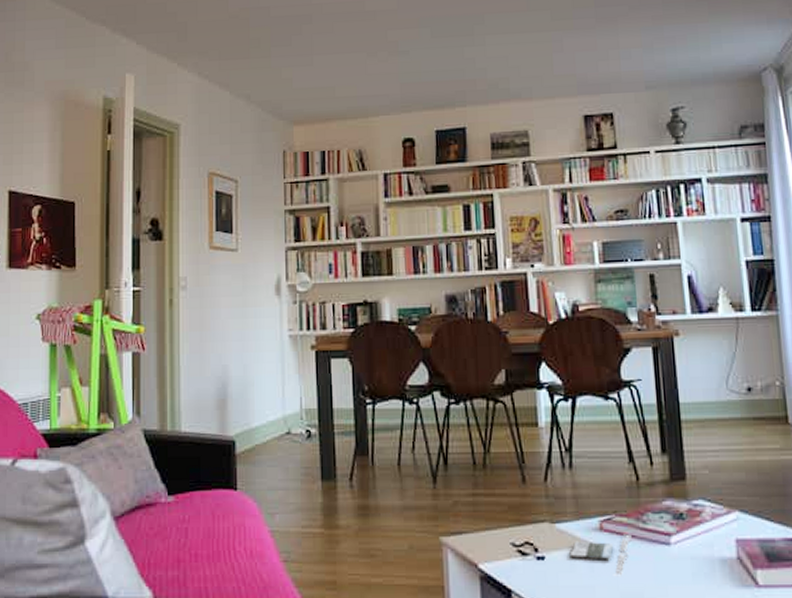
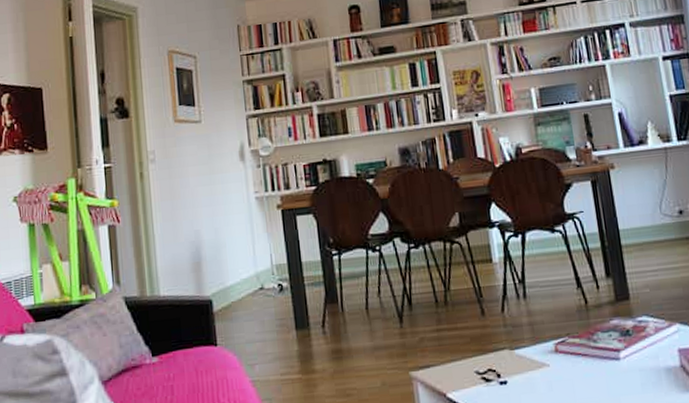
magazine: present [569,534,631,577] -> none [529,353,584,394]

